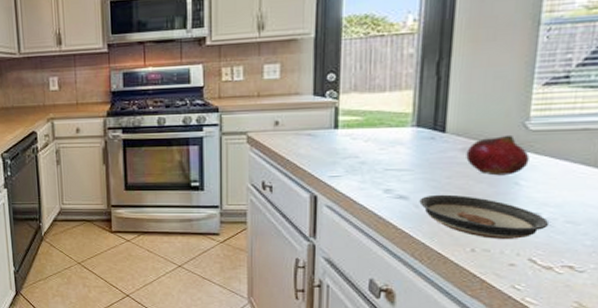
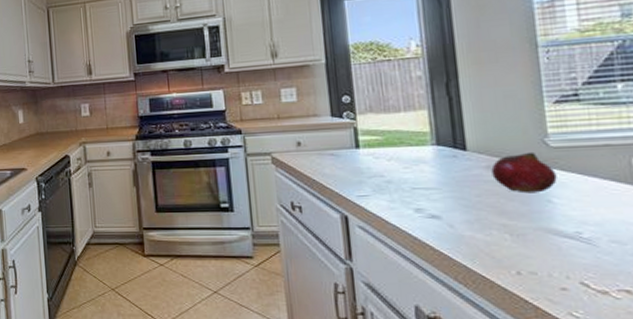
saucer: present [419,194,550,239] -> none [452,213,594,260]

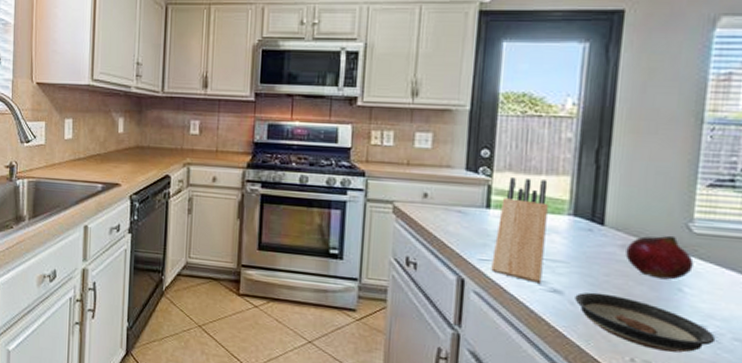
knife block: none [369,116,419,211] -> present [491,178,548,284]
saucer: none [452,213,594,260] -> present [574,292,716,353]

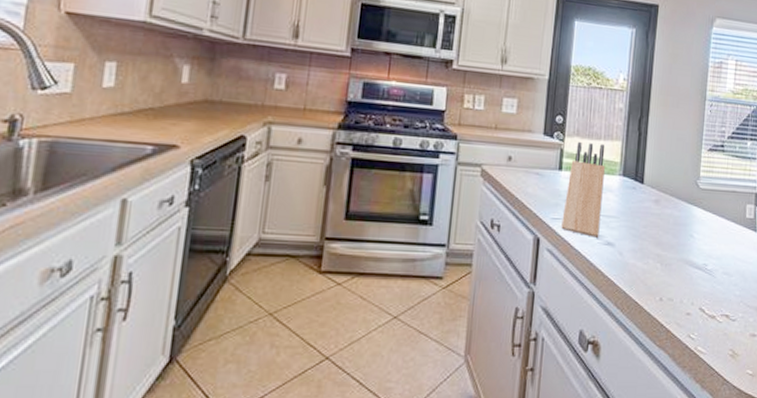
saucer: present [574,292,716,353] -> none [622,242,713,289]
fruit: present [625,235,694,280] -> none [657,190,700,228]

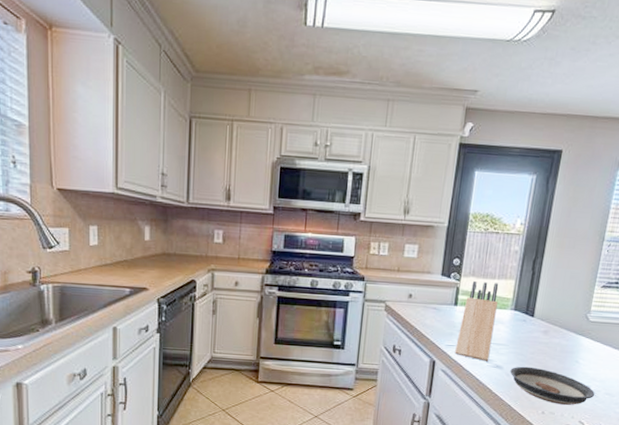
saucer: none [622,242,713,289] -> present [510,366,595,405]

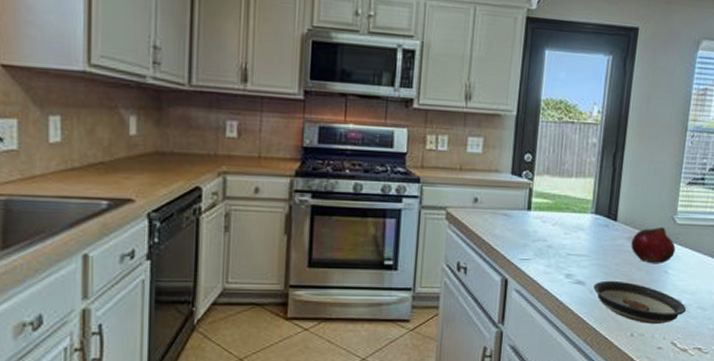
knife block: present [455,281,499,362] -> none [530,181,577,277]
fruit: none [545,323,588,355] -> present [631,226,676,264]

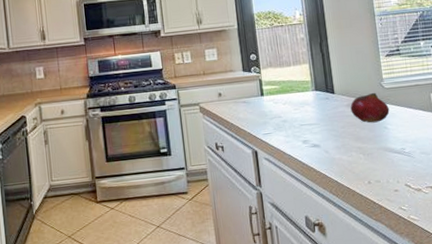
saucer: present [593,280,687,324] -> none [327,140,412,172]

